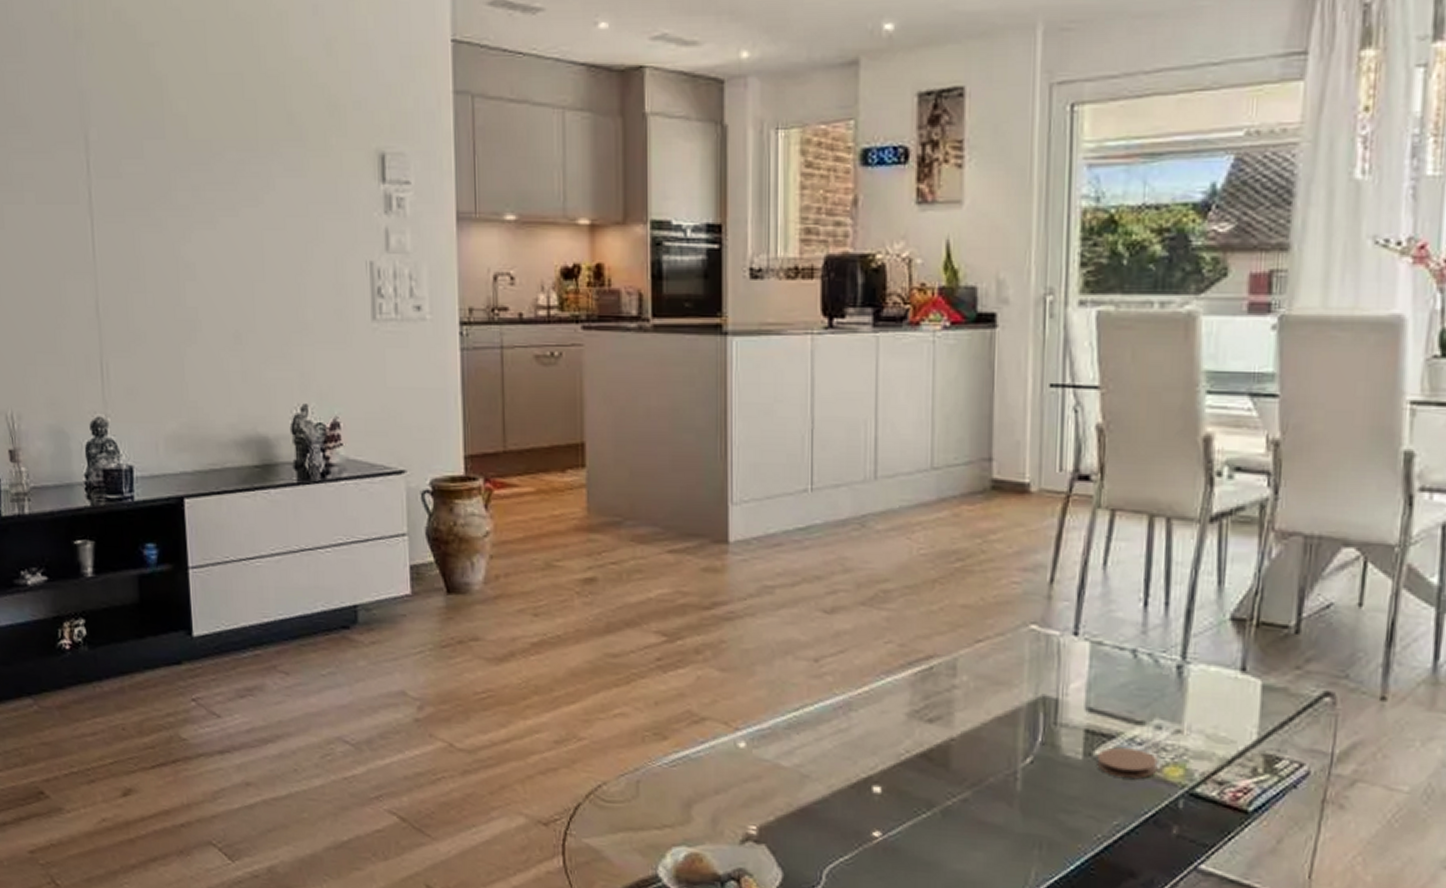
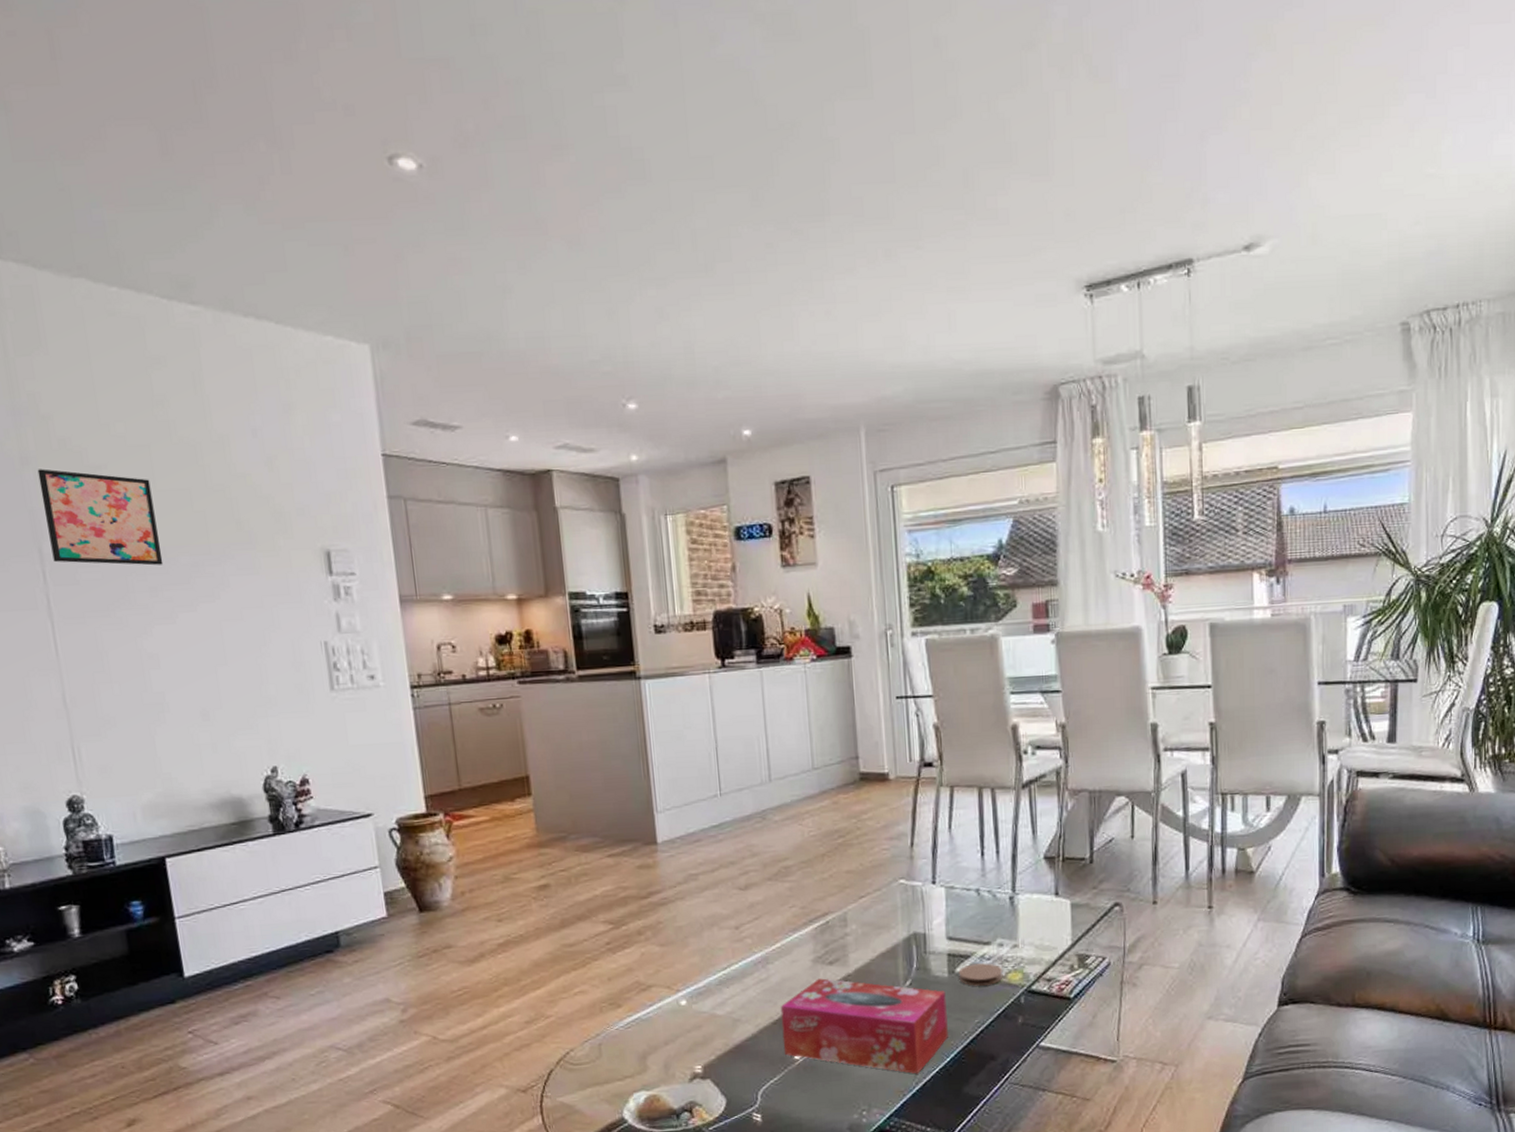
wall art: none [90,44,208,161] -> present [37,468,163,566]
tissue box: none [860,738,1077,880] -> present [780,978,949,1074]

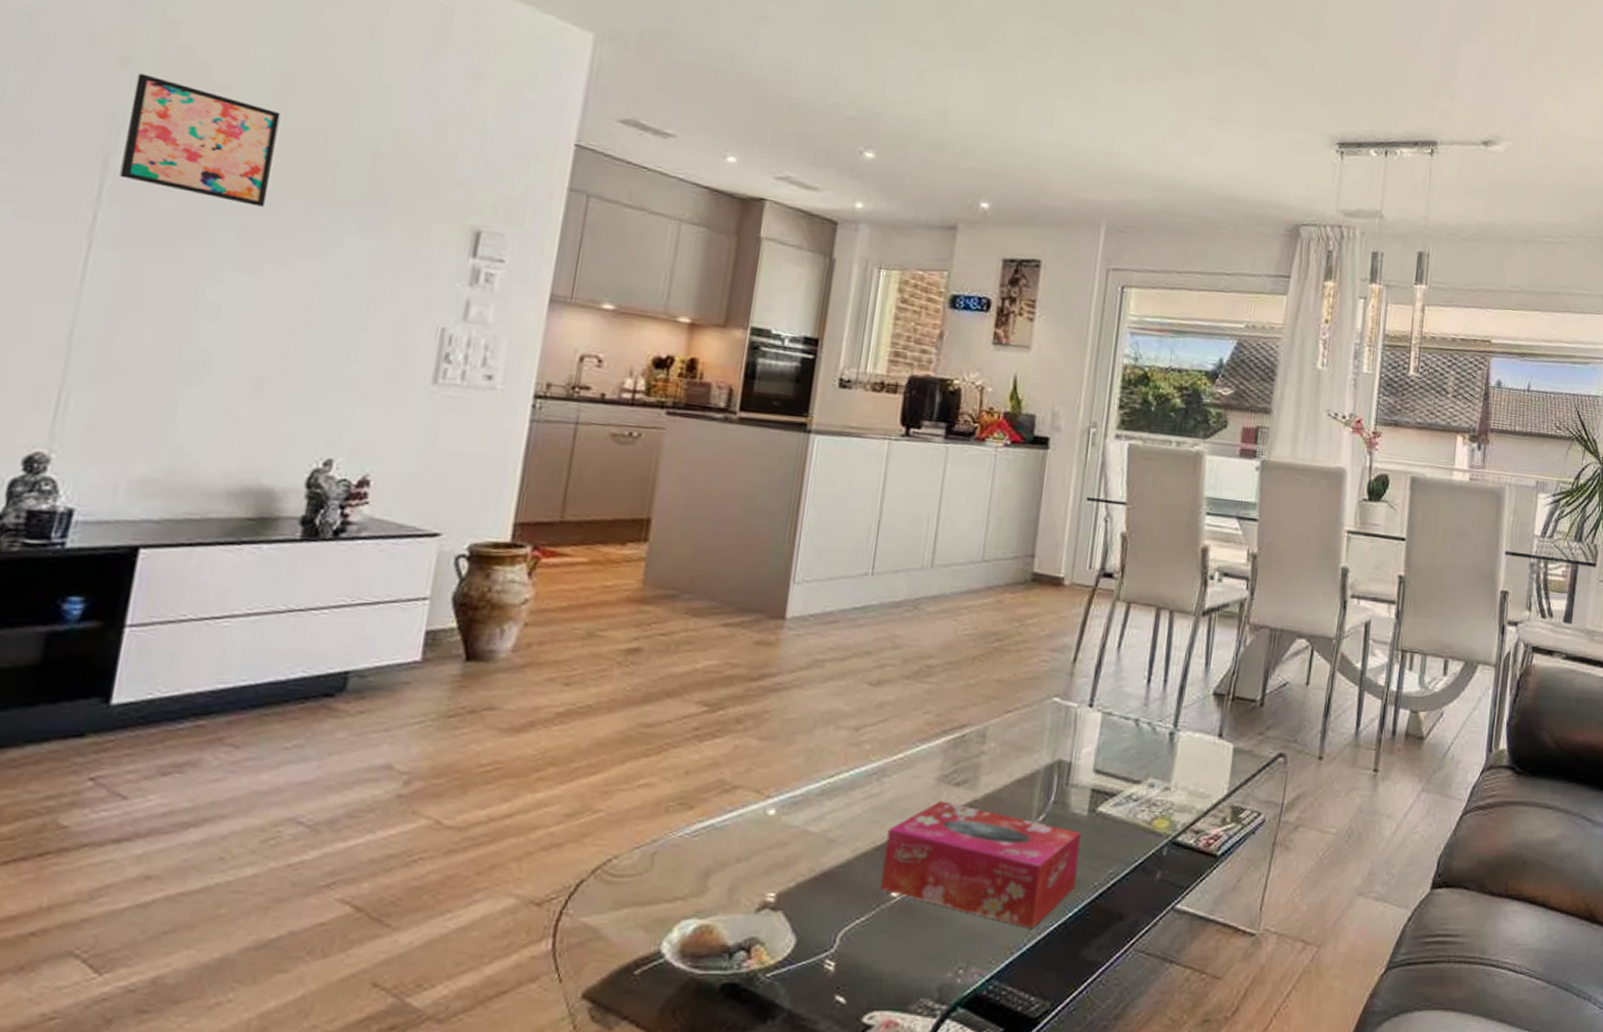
coaster: present [958,963,1003,986] -> none [1099,804,1149,831]

